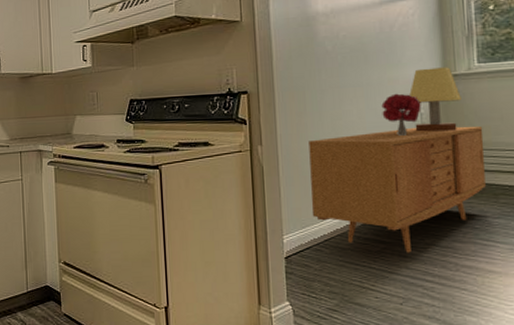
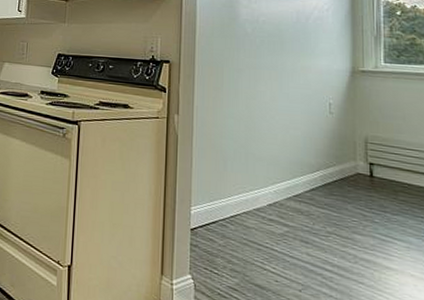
sideboard: present [309,126,486,253] -> none [220,115,387,240]
bouquet: present [381,93,422,136] -> none [293,81,330,123]
table lamp: present [409,67,462,132] -> none [320,61,368,124]

